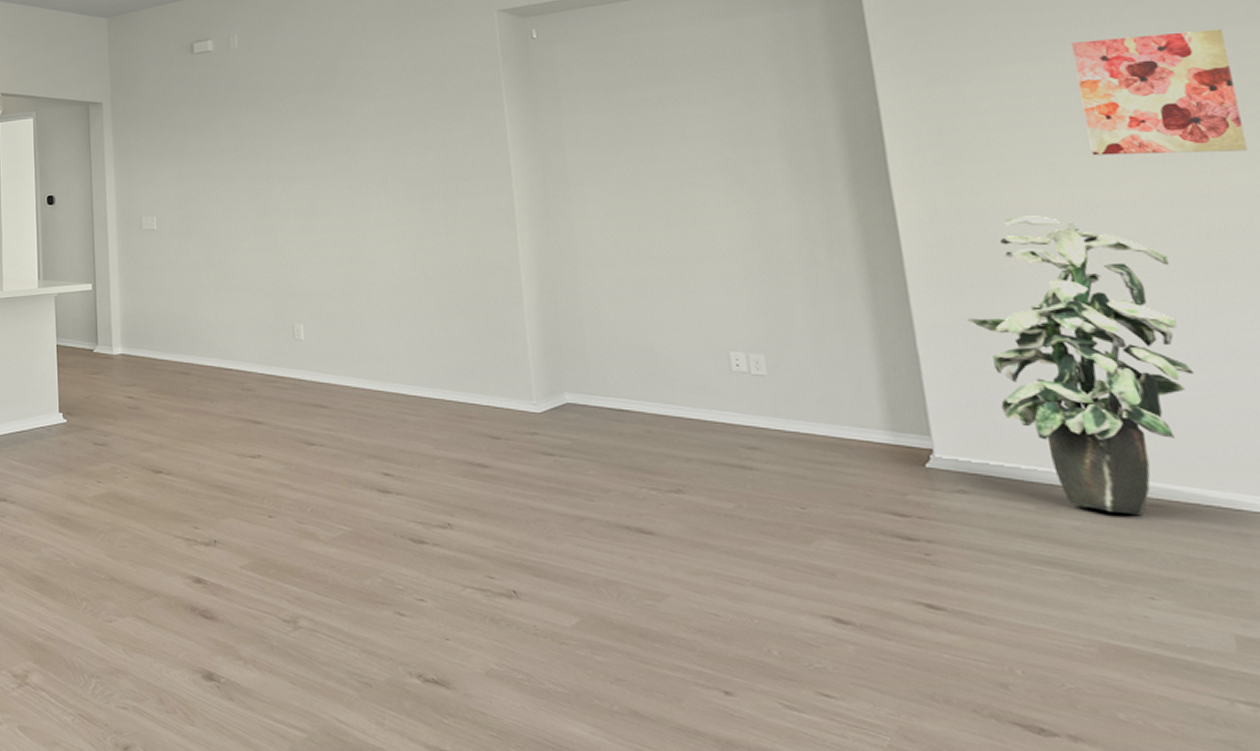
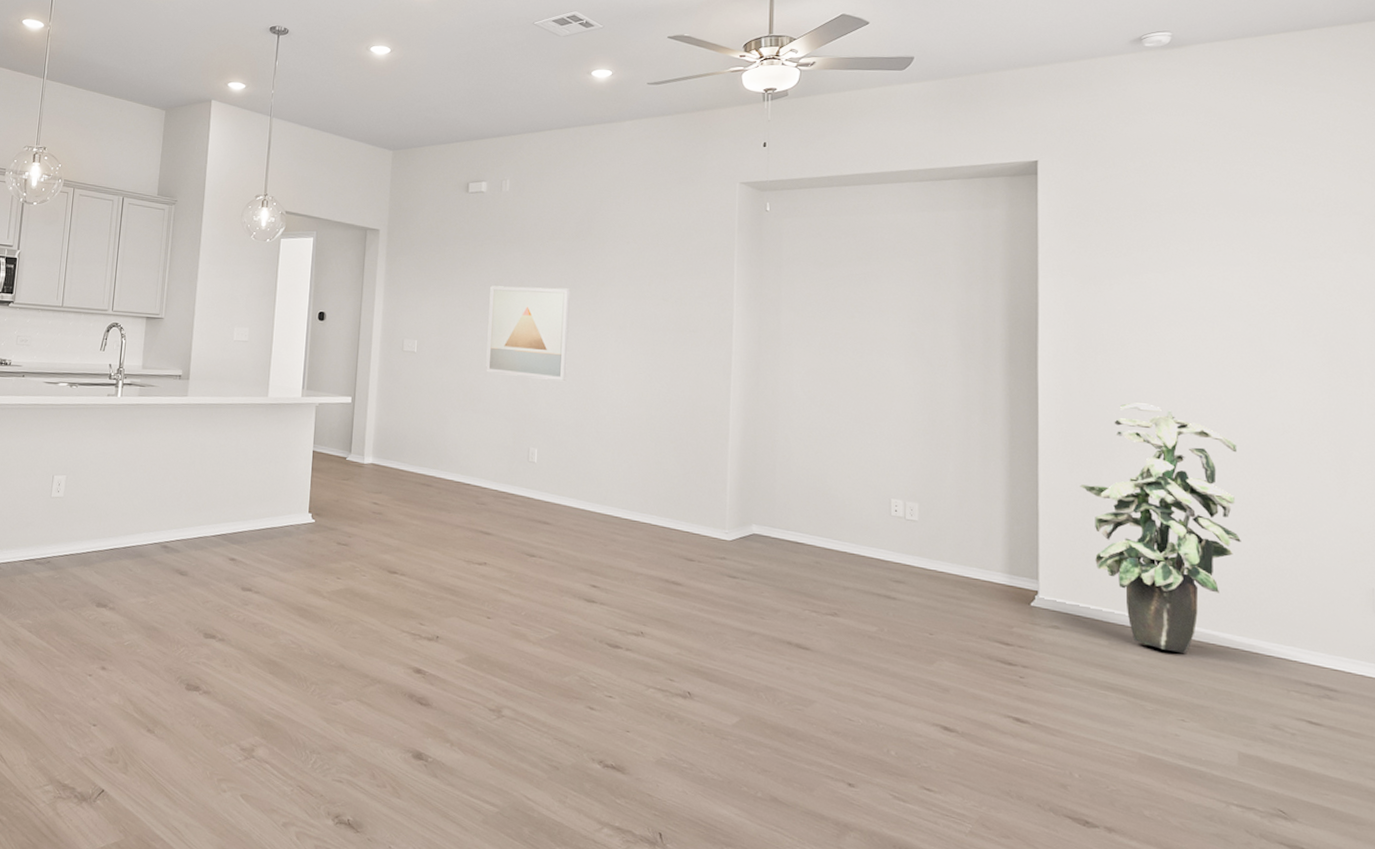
wall art: none [229,146,327,248] -> present [486,285,571,382]
wall art: present [1070,29,1247,156] -> none [1192,260,1308,364]

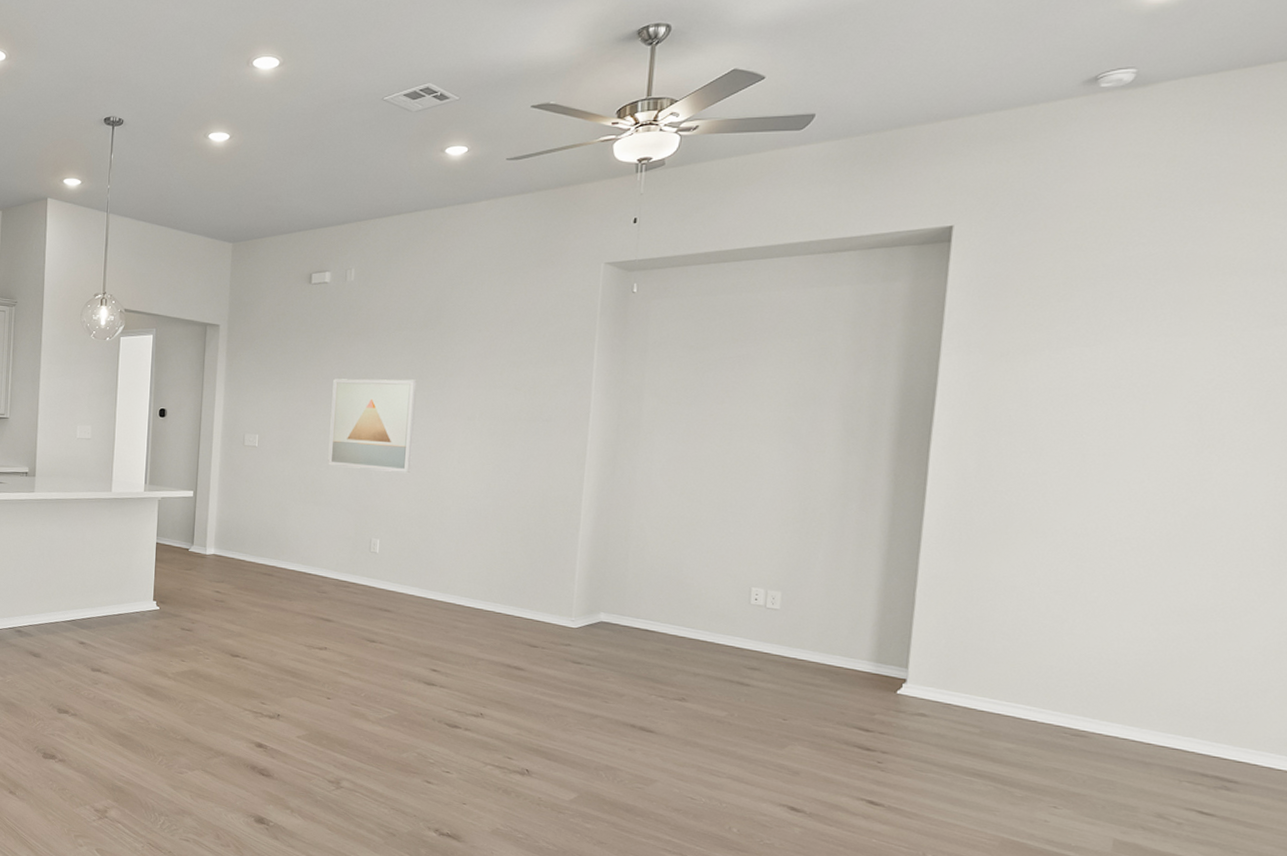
indoor plant: present [1080,402,1241,653] -> none [965,487,1156,742]

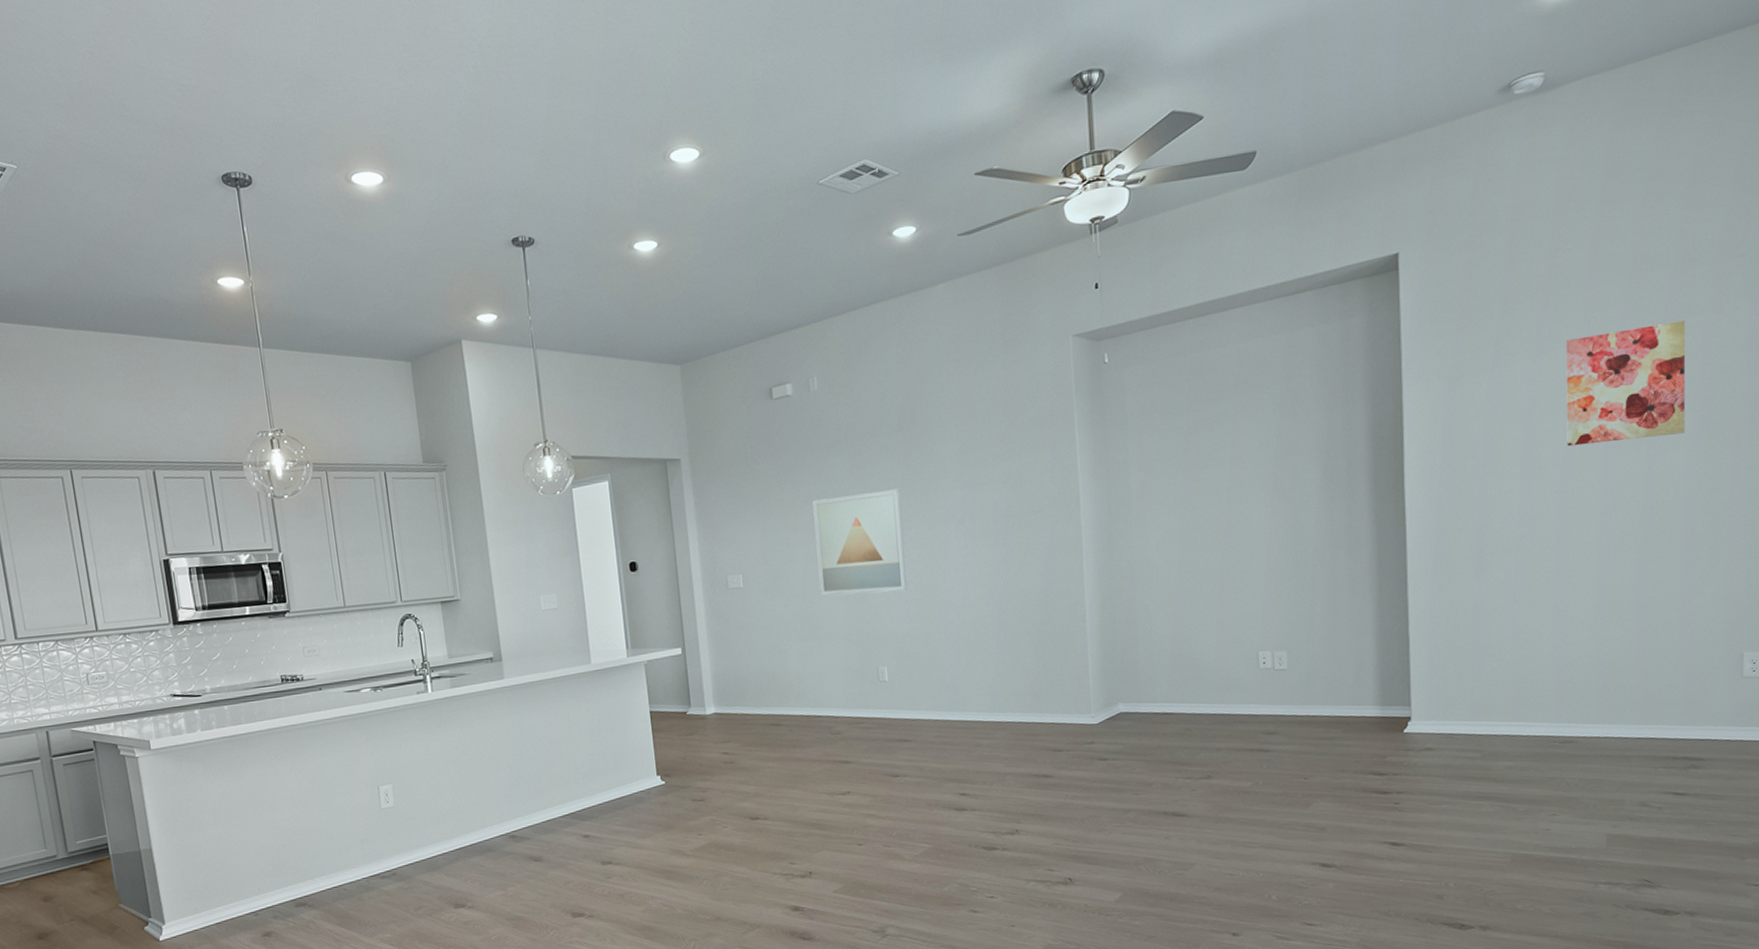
wall art: none [1116,329,1269,444] -> present [1565,320,1685,447]

